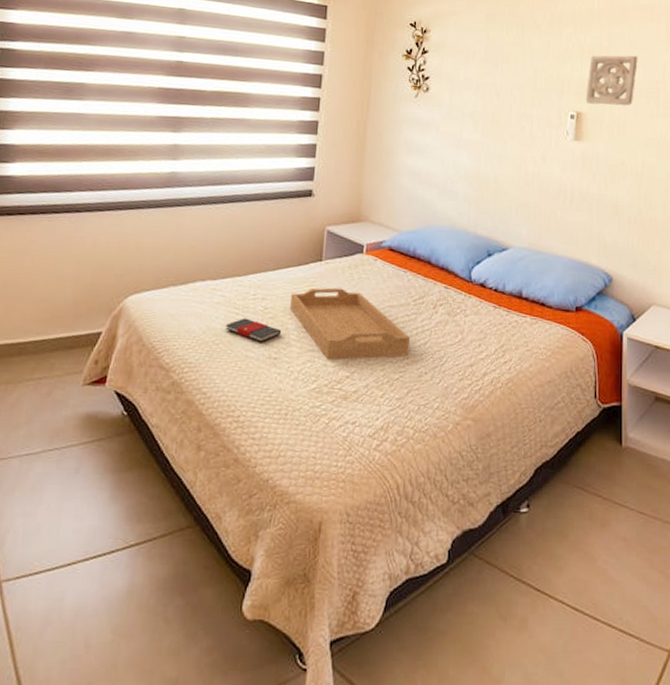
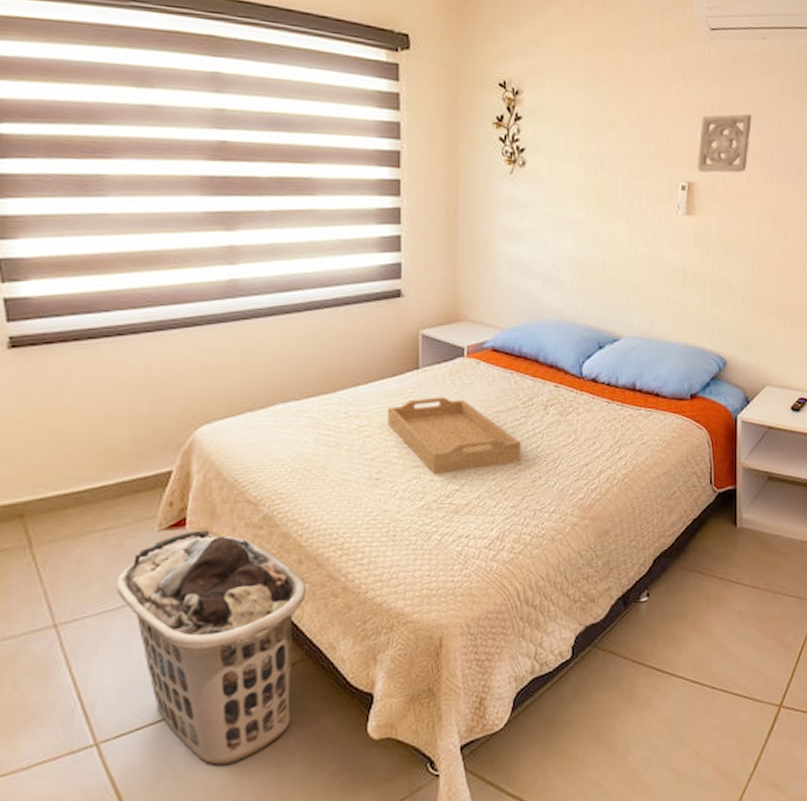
clothes hamper: none [39,388,203,624] -> present [116,530,307,766]
book: present [225,318,282,342] -> none [316,439,381,463]

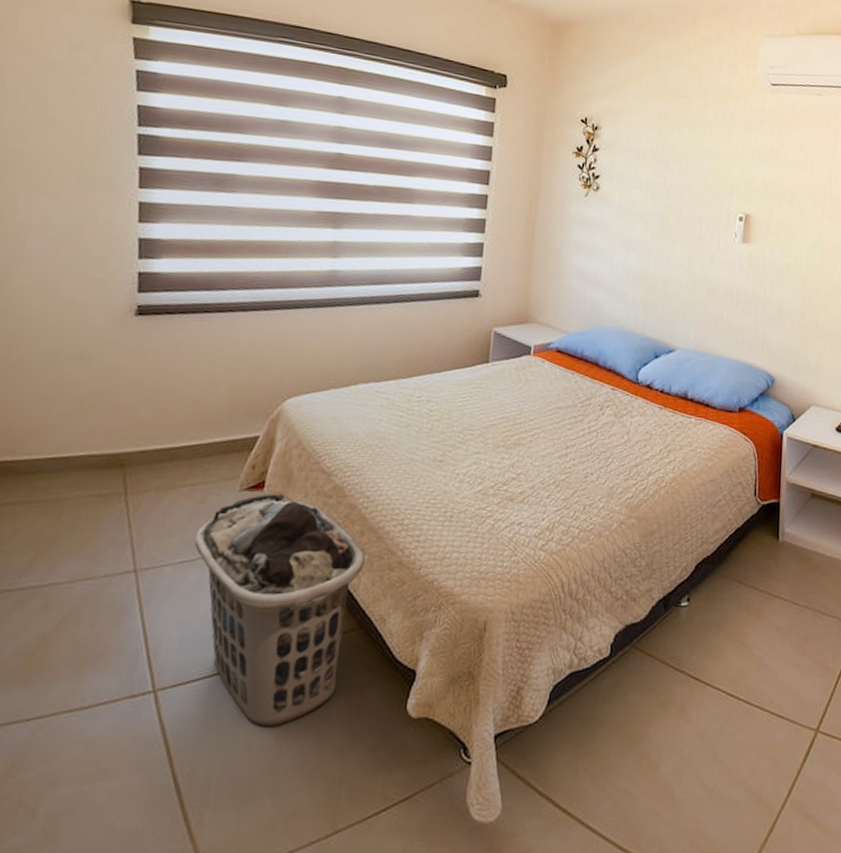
serving tray: present [387,397,521,475] -> none [455,389,576,462]
wall ornament: present [697,113,752,173] -> none [754,157,806,209]

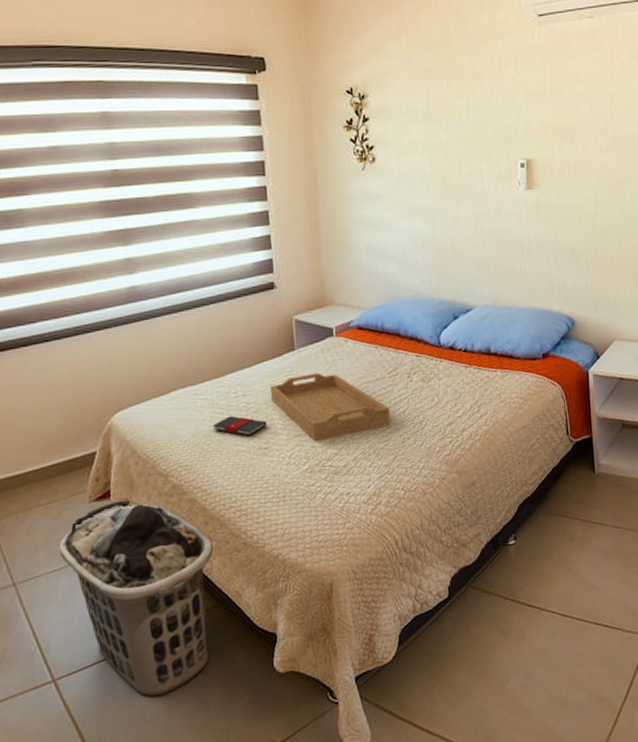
book: none [388,420,447,445] -> present [212,416,267,436]
serving tray: none [455,389,576,462] -> present [269,373,390,442]

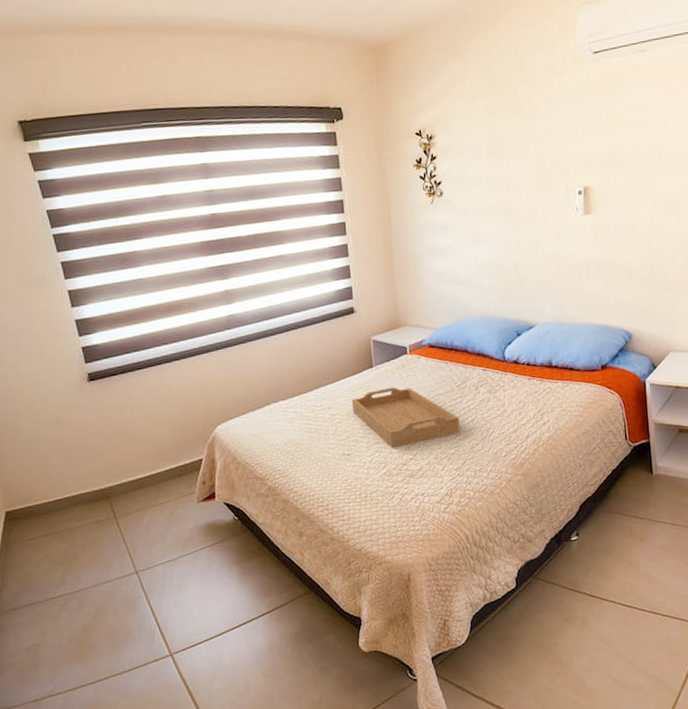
clothes hamper: present [59,500,214,697] -> none [173,500,305,671]
book: present [212,416,267,436] -> none [301,426,350,444]

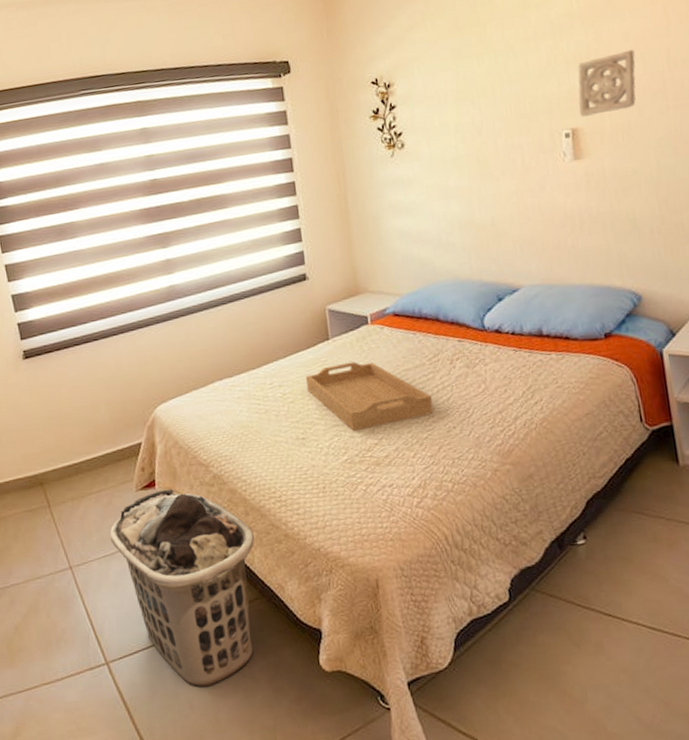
clothes hamper: none [173,500,305,671] -> present [109,489,255,687]
wall ornament: none [590,119,638,177] -> present [578,49,637,117]

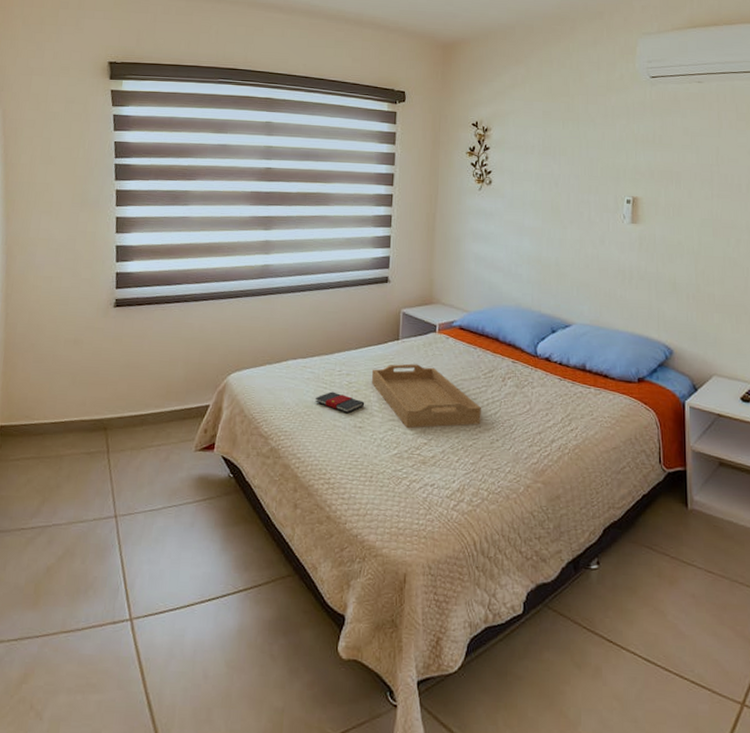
clothes hamper: present [109,489,255,687] -> none [160,454,299,658]
book: none [250,406,304,426] -> present [315,391,365,413]
wall ornament: present [578,49,637,117] -> none [640,141,691,190]

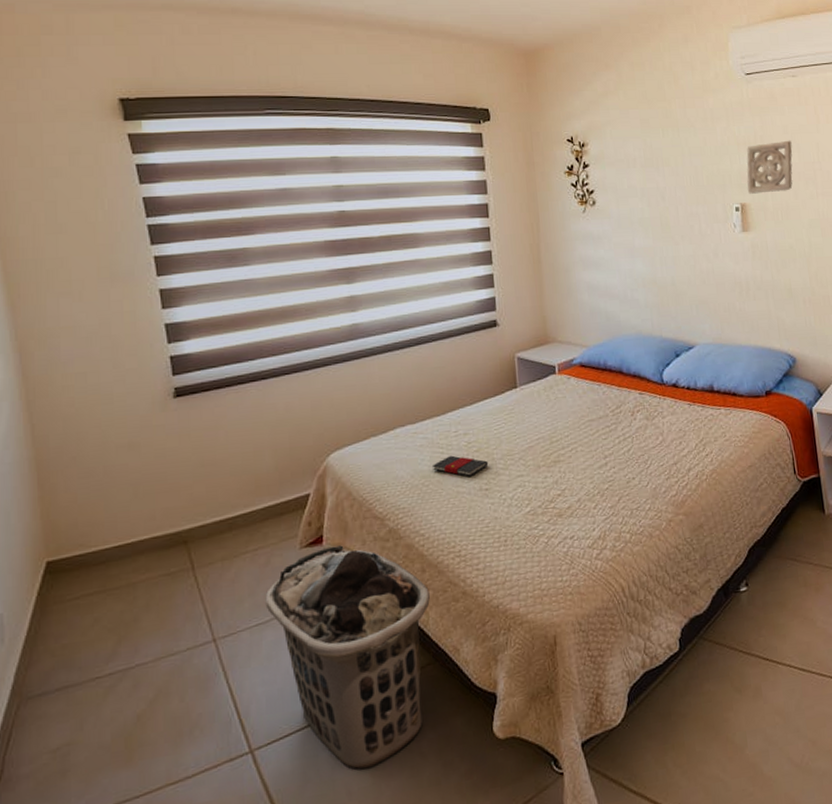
clothes hamper: none [160,454,299,658] -> present [265,545,431,770]
serving tray: present [371,363,481,429] -> none [491,411,615,483]
wall ornament: none [640,141,691,190] -> present [747,140,793,194]

